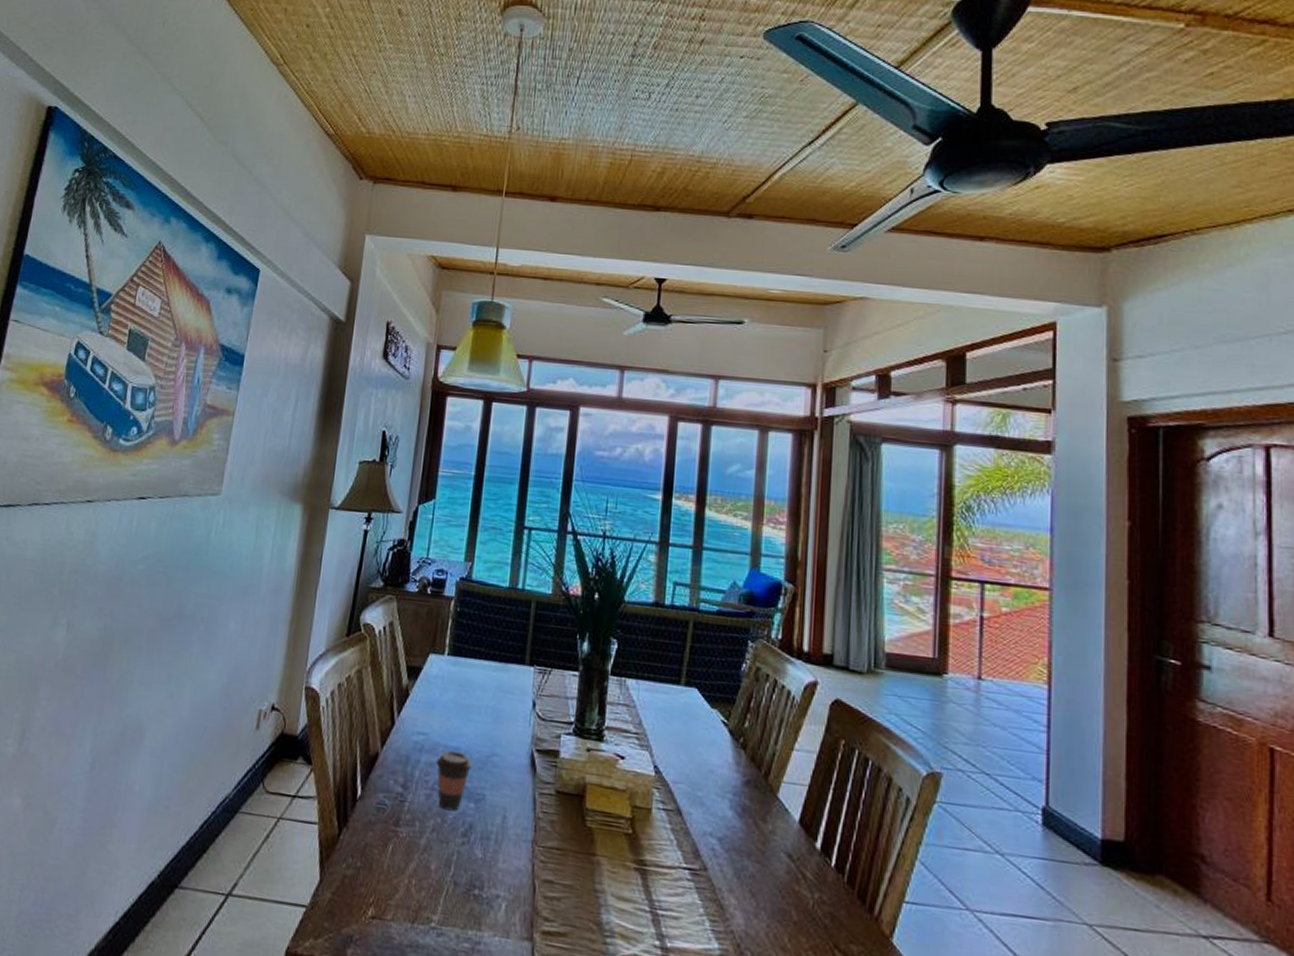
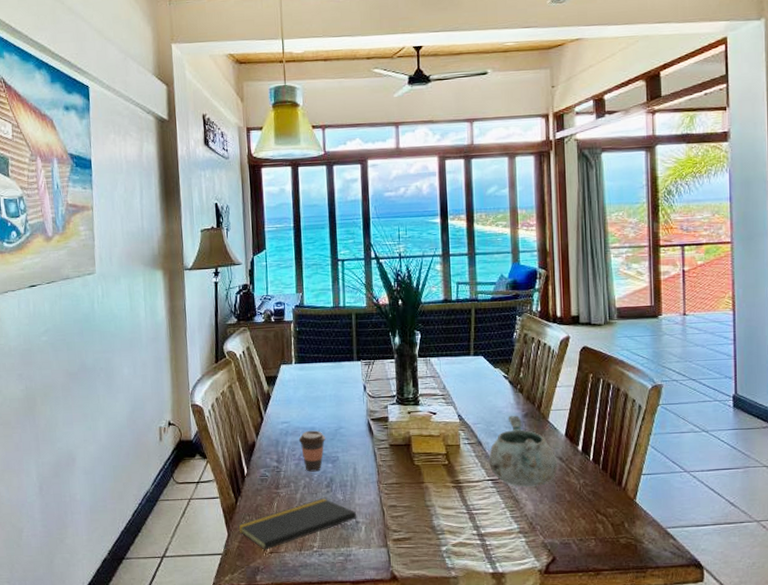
notepad: none [335,850,498,913] -> present [238,497,359,550]
decorative bowl: none [689,779,784,891] -> present [489,415,557,487]

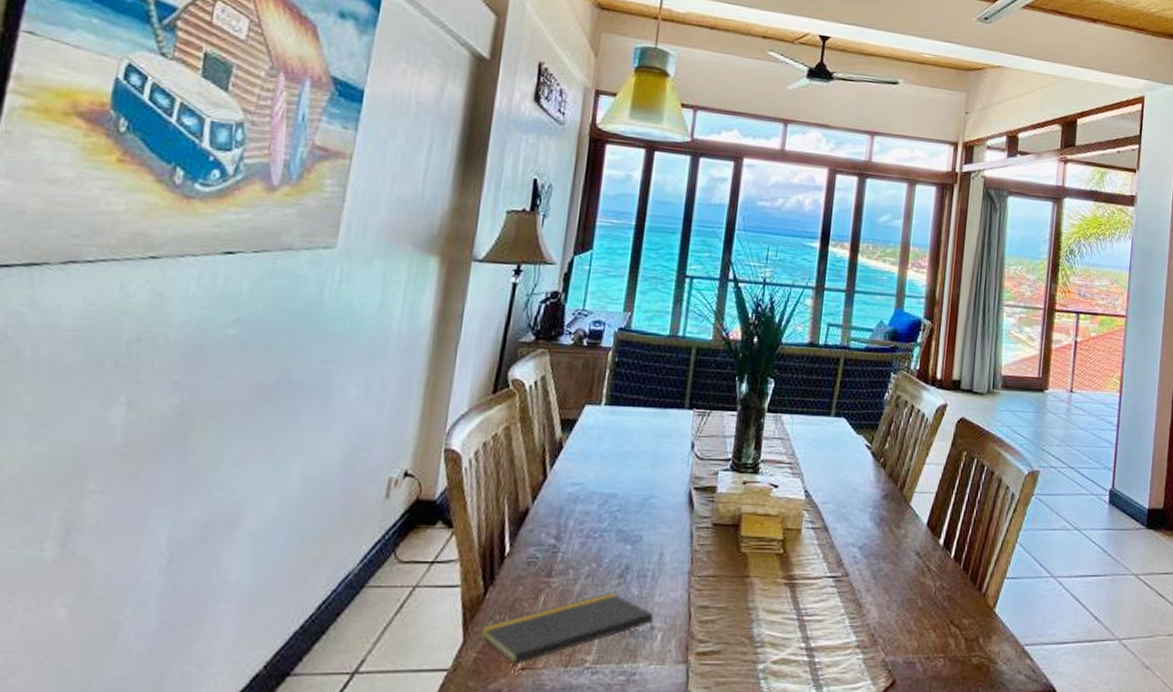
coffee cup: present [298,430,326,472] -> none [591,497,630,555]
decorative bowl: present [489,415,557,487] -> none [833,495,914,589]

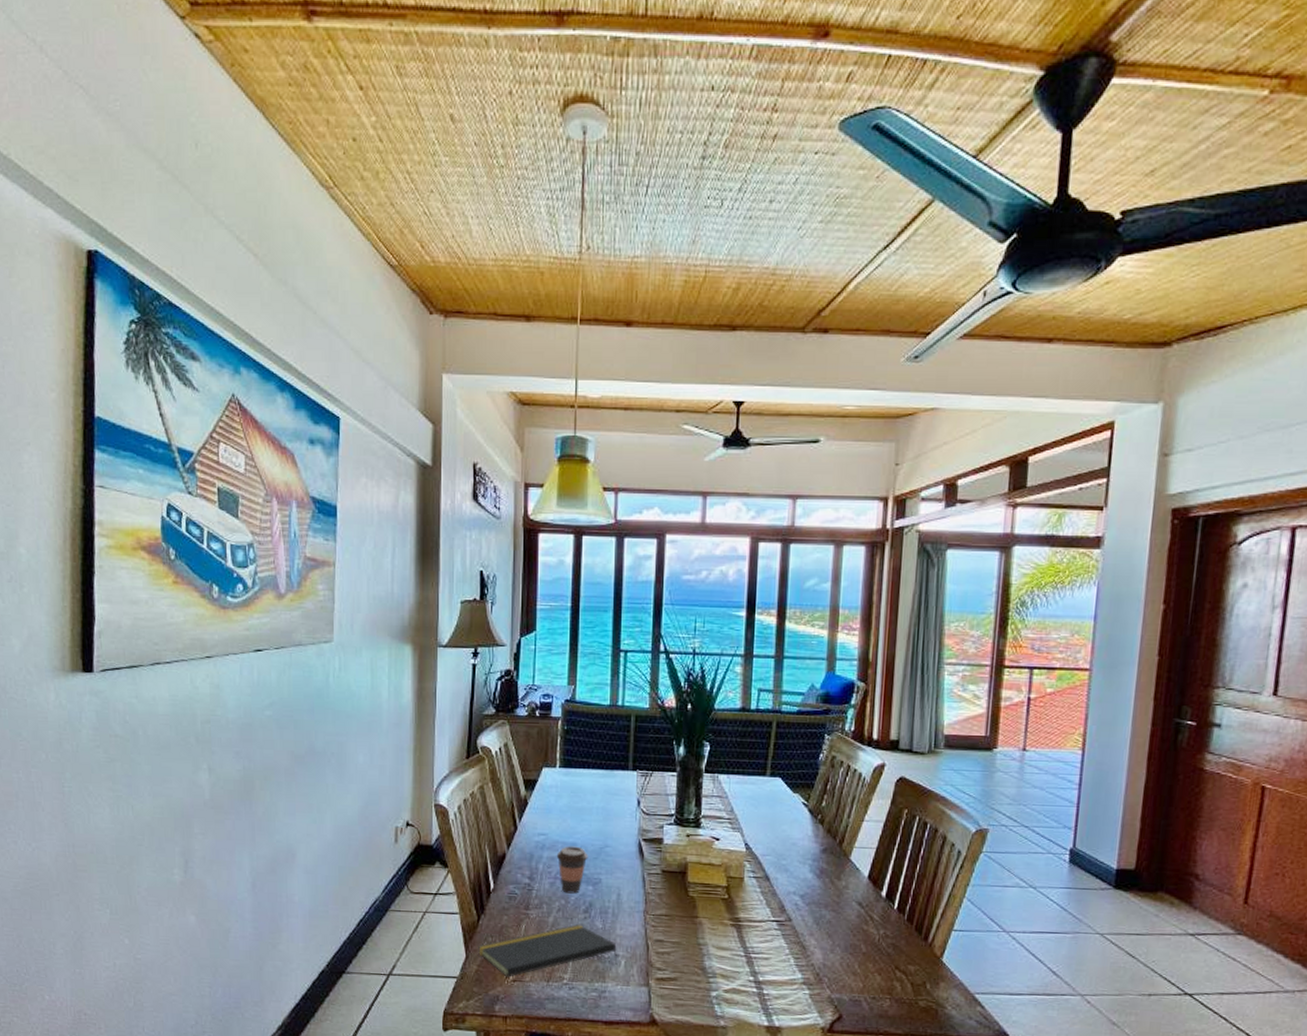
coffee cup: none [591,497,630,555] -> present [556,846,588,894]

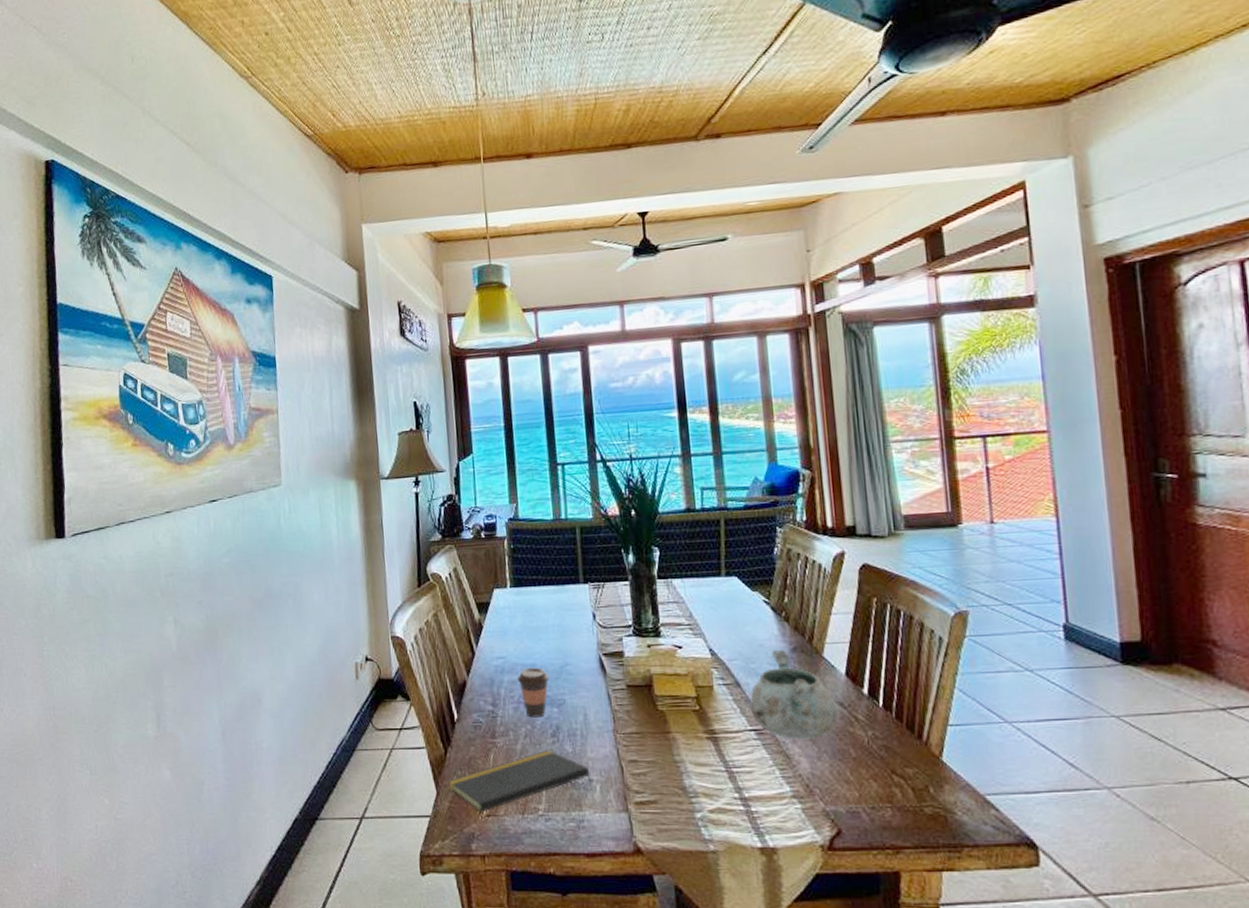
decorative bowl: none [776,849,856,934] -> present [750,649,838,740]

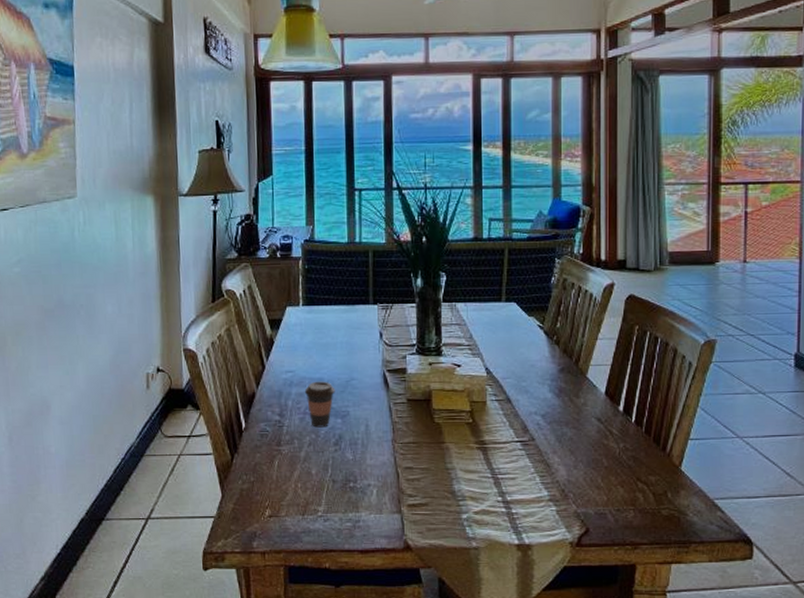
notepad: present [448,749,593,812] -> none [234,456,370,513]
decorative bowl: present [750,649,838,740] -> none [519,369,595,451]

